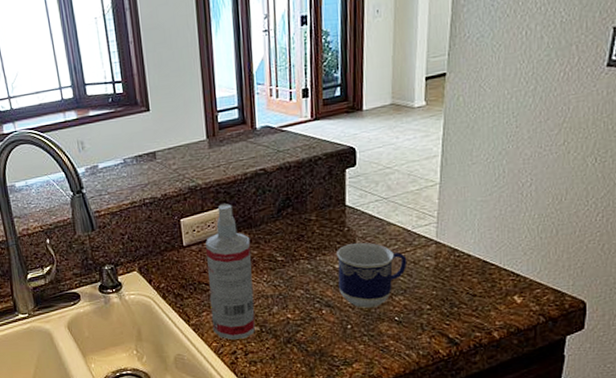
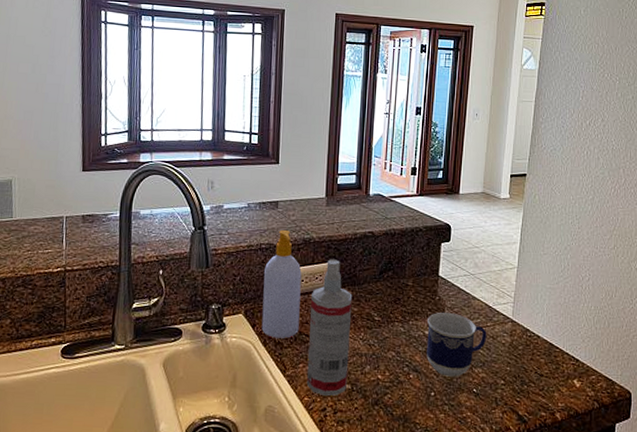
soap bottle: none [152,180,197,291] -> present [261,229,302,339]

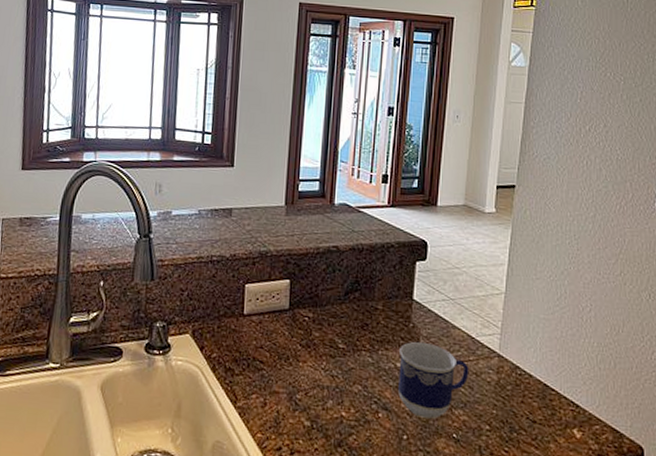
soap bottle: present [261,229,302,339] -> none [210,240,257,364]
spray bottle: present [306,258,353,397] -> none [260,274,314,434]

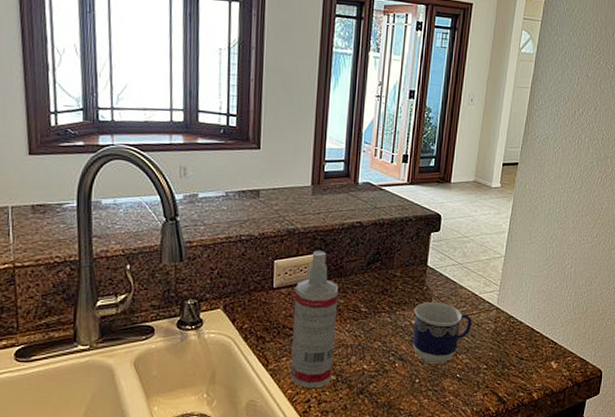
spray bottle: none [260,274,314,434] -> present [290,249,339,388]

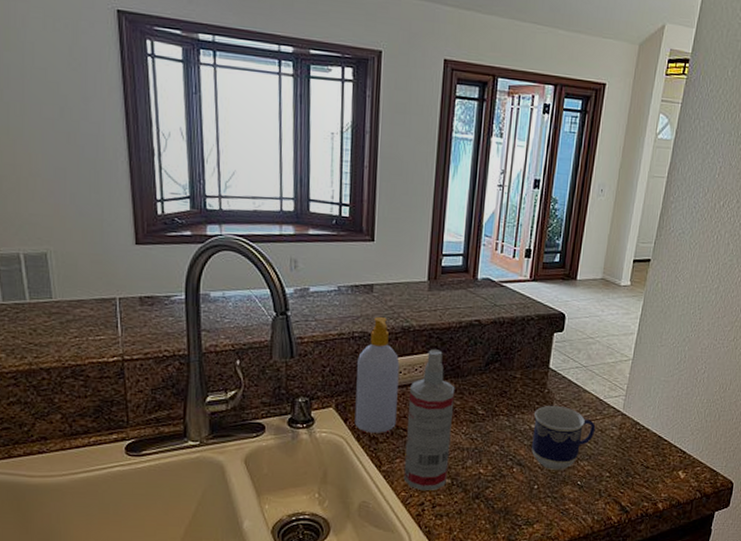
soap bottle: none [242,220,285,333] -> present [354,316,400,433]

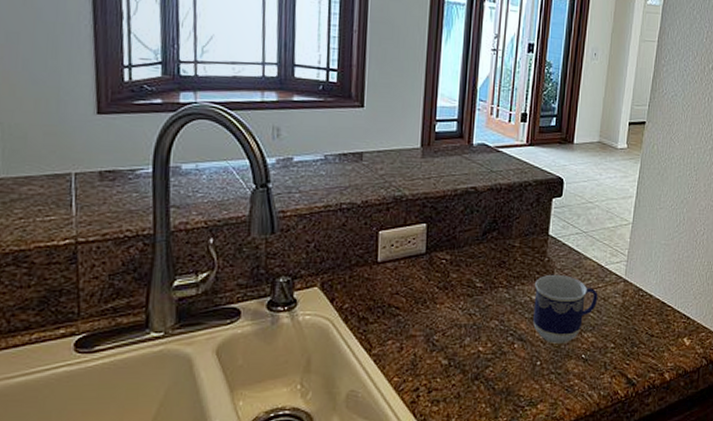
soap bottle: present [354,316,400,433] -> none [342,186,391,313]
spray bottle: present [403,348,455,491] -> none [396,218,451,375]

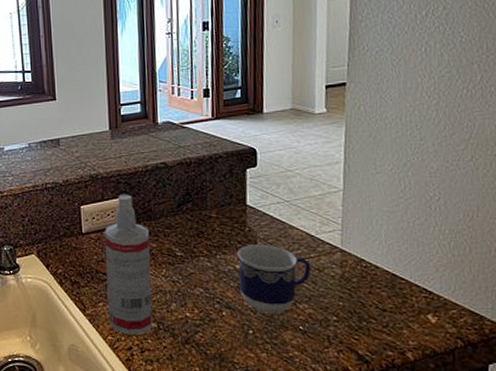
spray bottle: none [396,218,451,375] -> present [105,193,153,336]

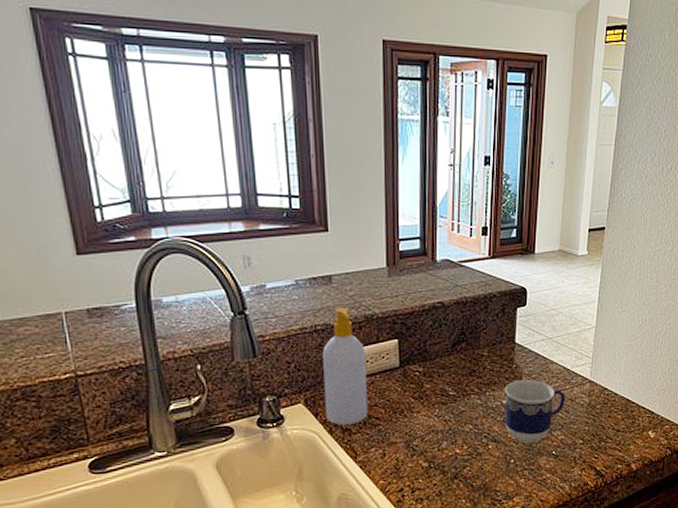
soap bottle: none [53,167,95,277] -> present [323,307,368,425]
spray bottle: present [105,193,153,336] -> none [379,334,425,478]

